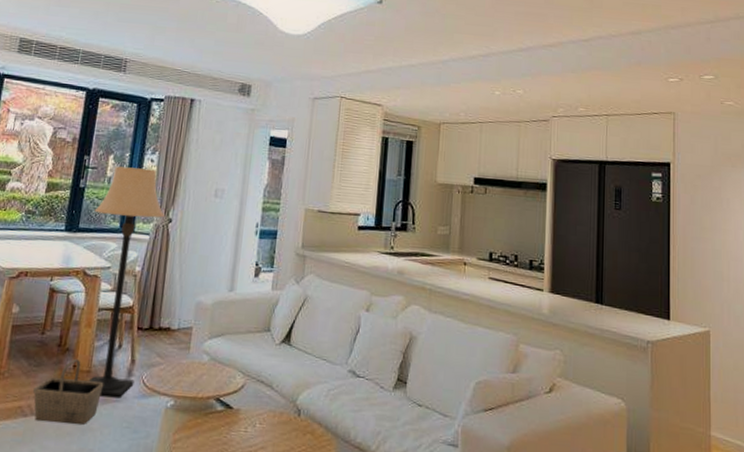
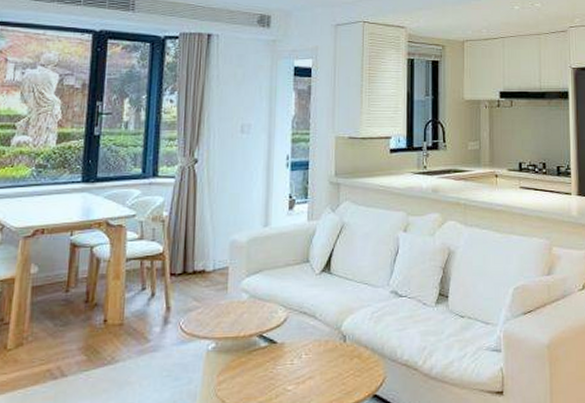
basket: present [33,358,104,425] -> none [62,313,139,381]
lamp: present [88,166,166,399] -> none [113,110,190,349]

